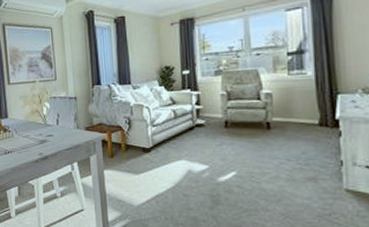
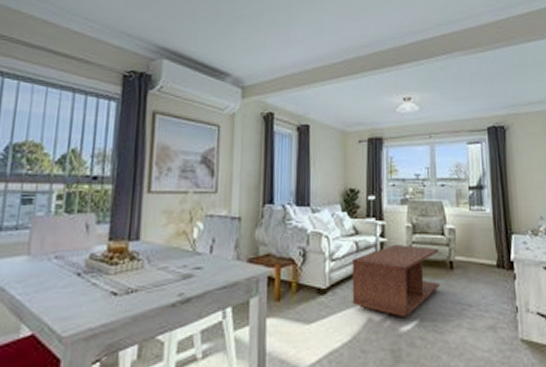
coffee table: none [171,110,257,171] -> present [352,245,441,318]

